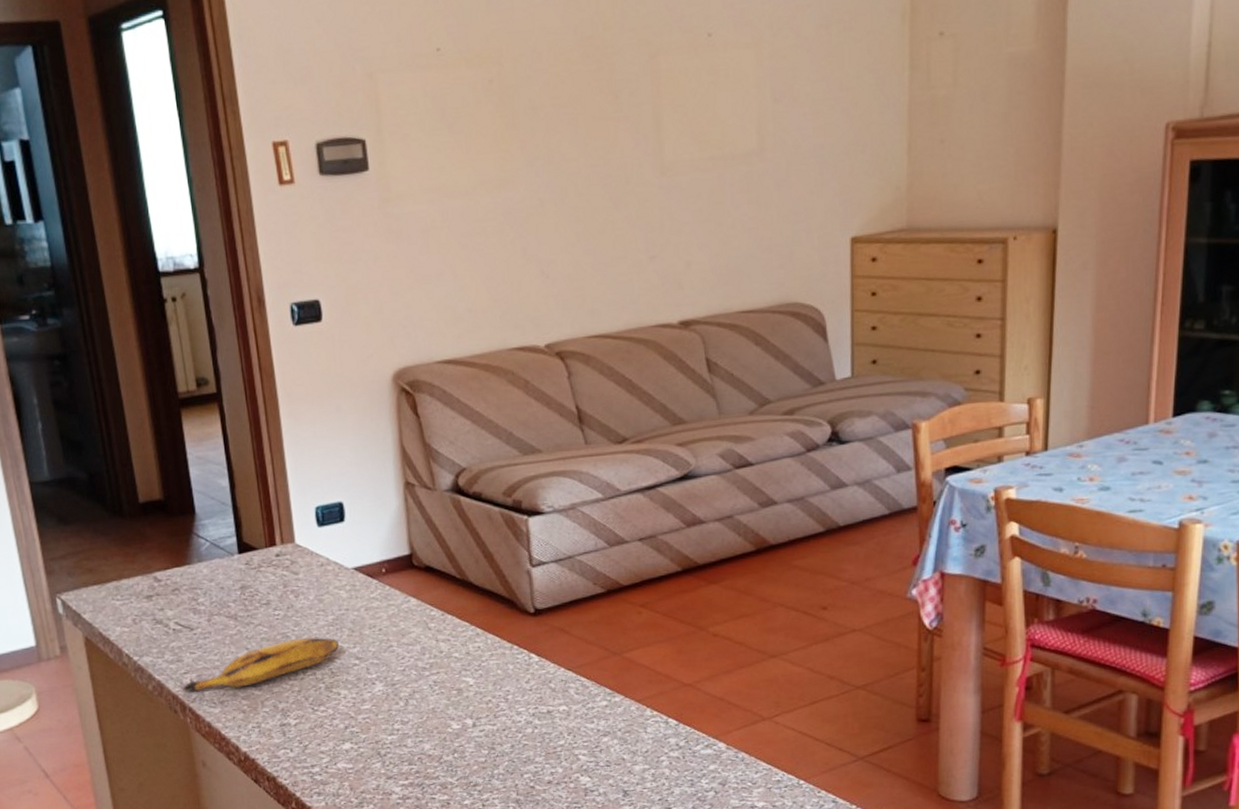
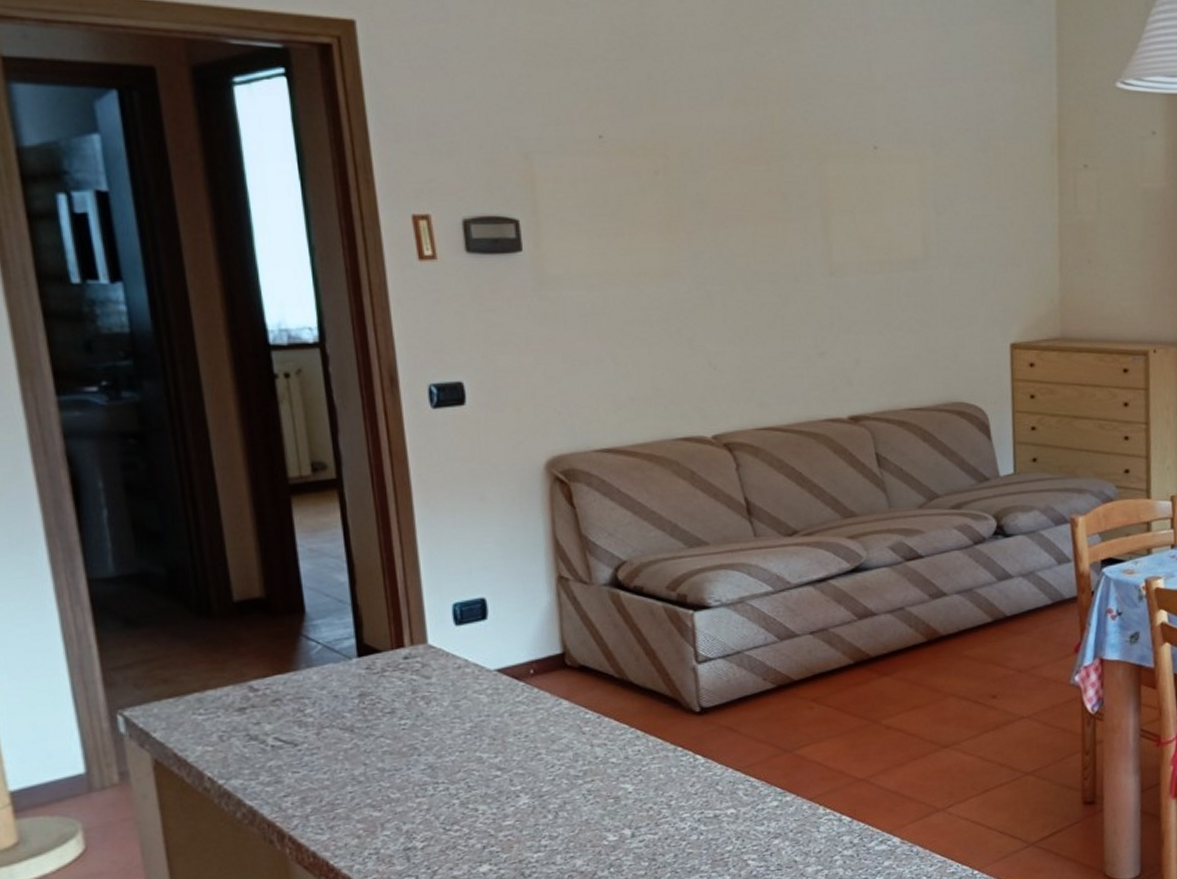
banana: present [180,637,340,692] -> none [278,747,479,817]

